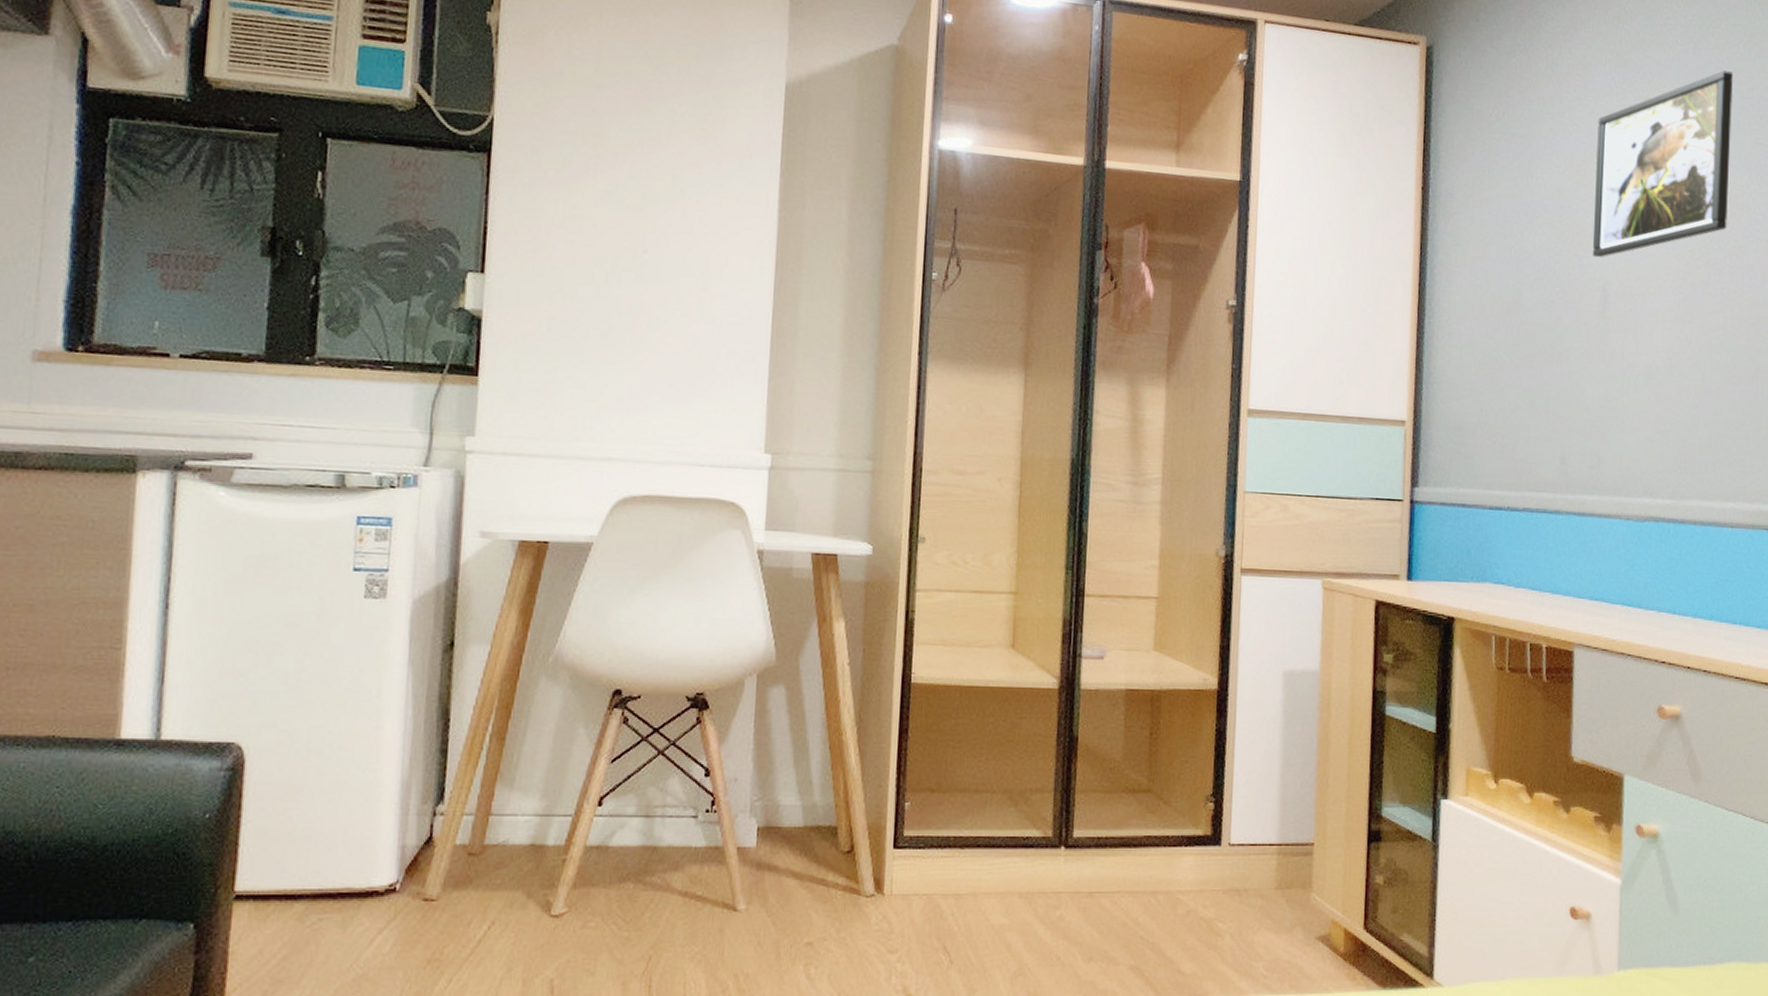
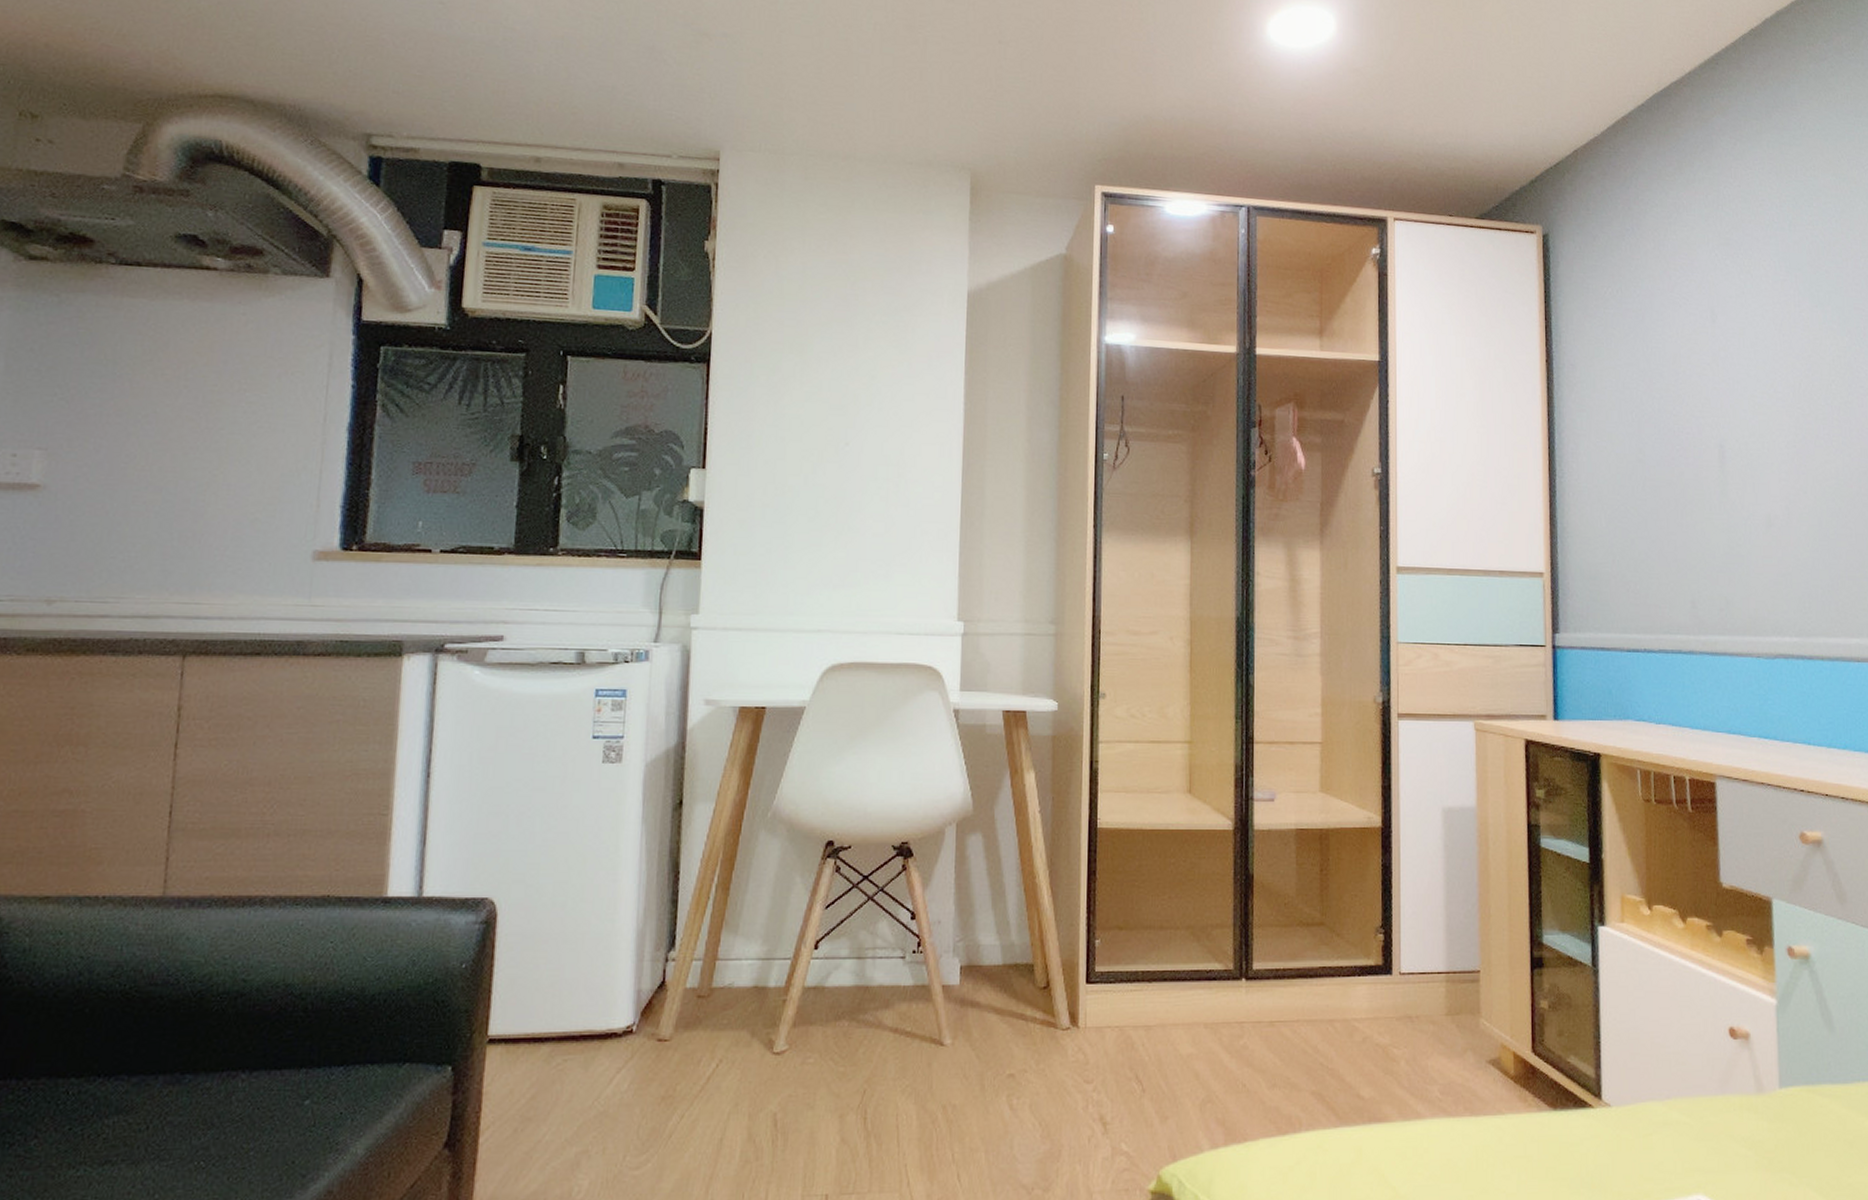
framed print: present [1592,70,1734,258] -> none [1705,244,1833,418]

